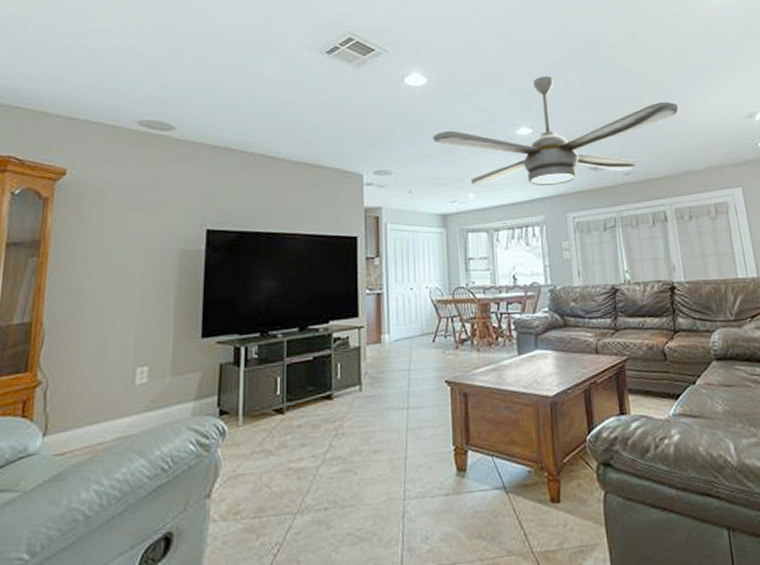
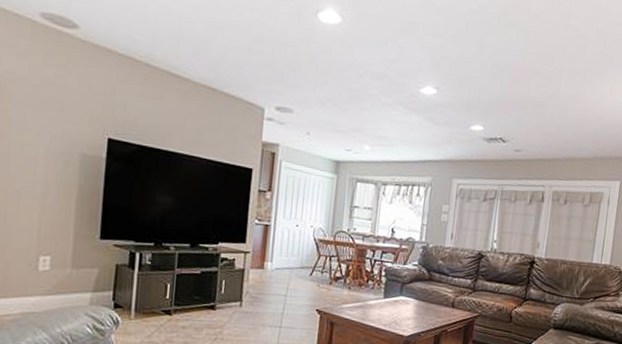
ceiling fan: present [432,76,679,186] -> none [337,35,584,151]

